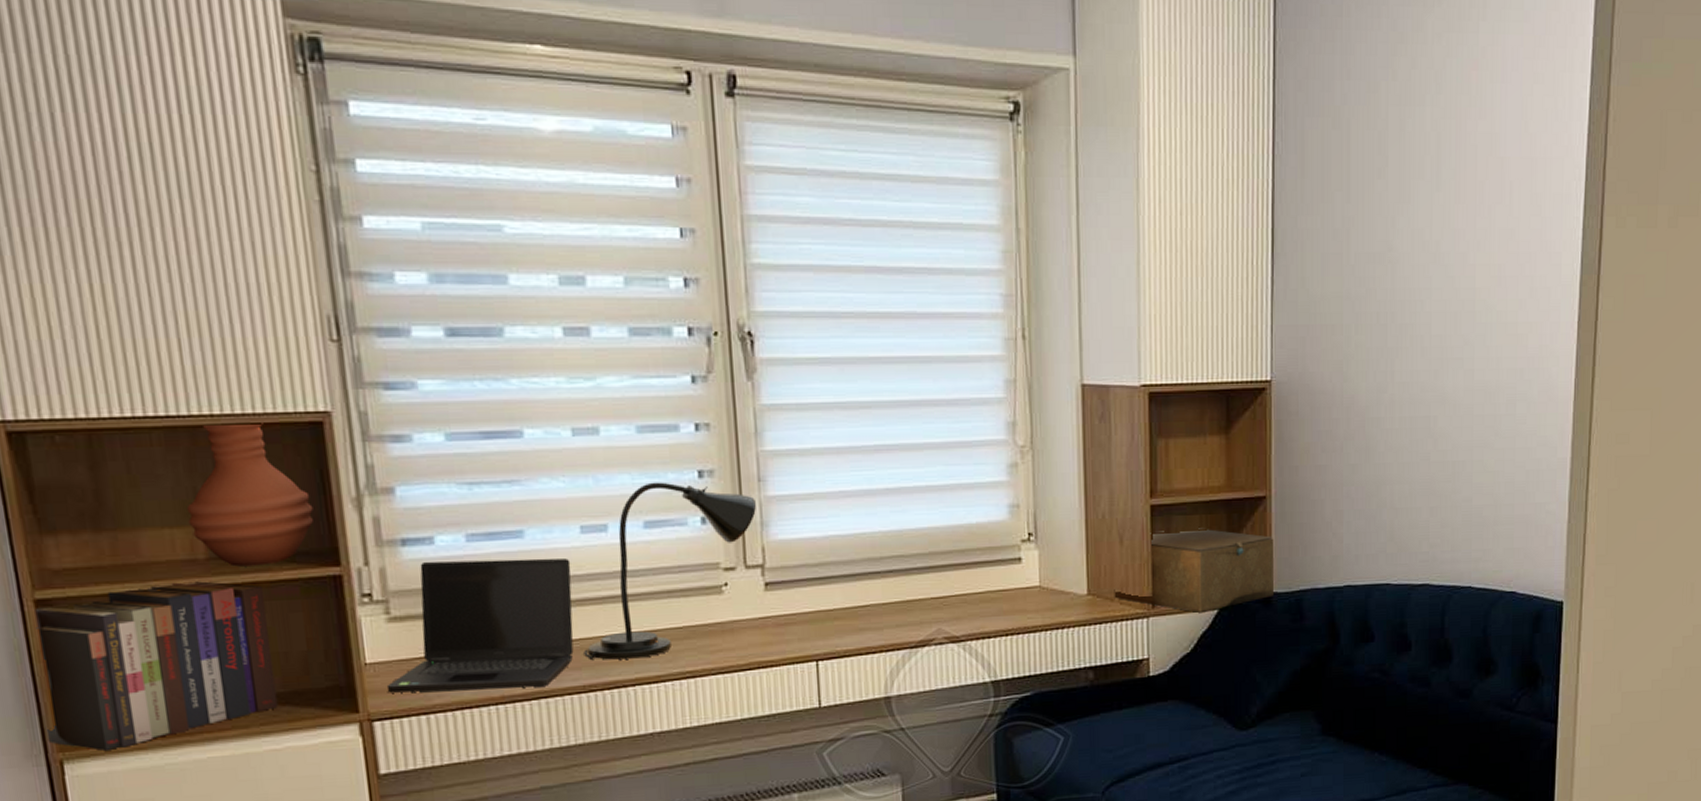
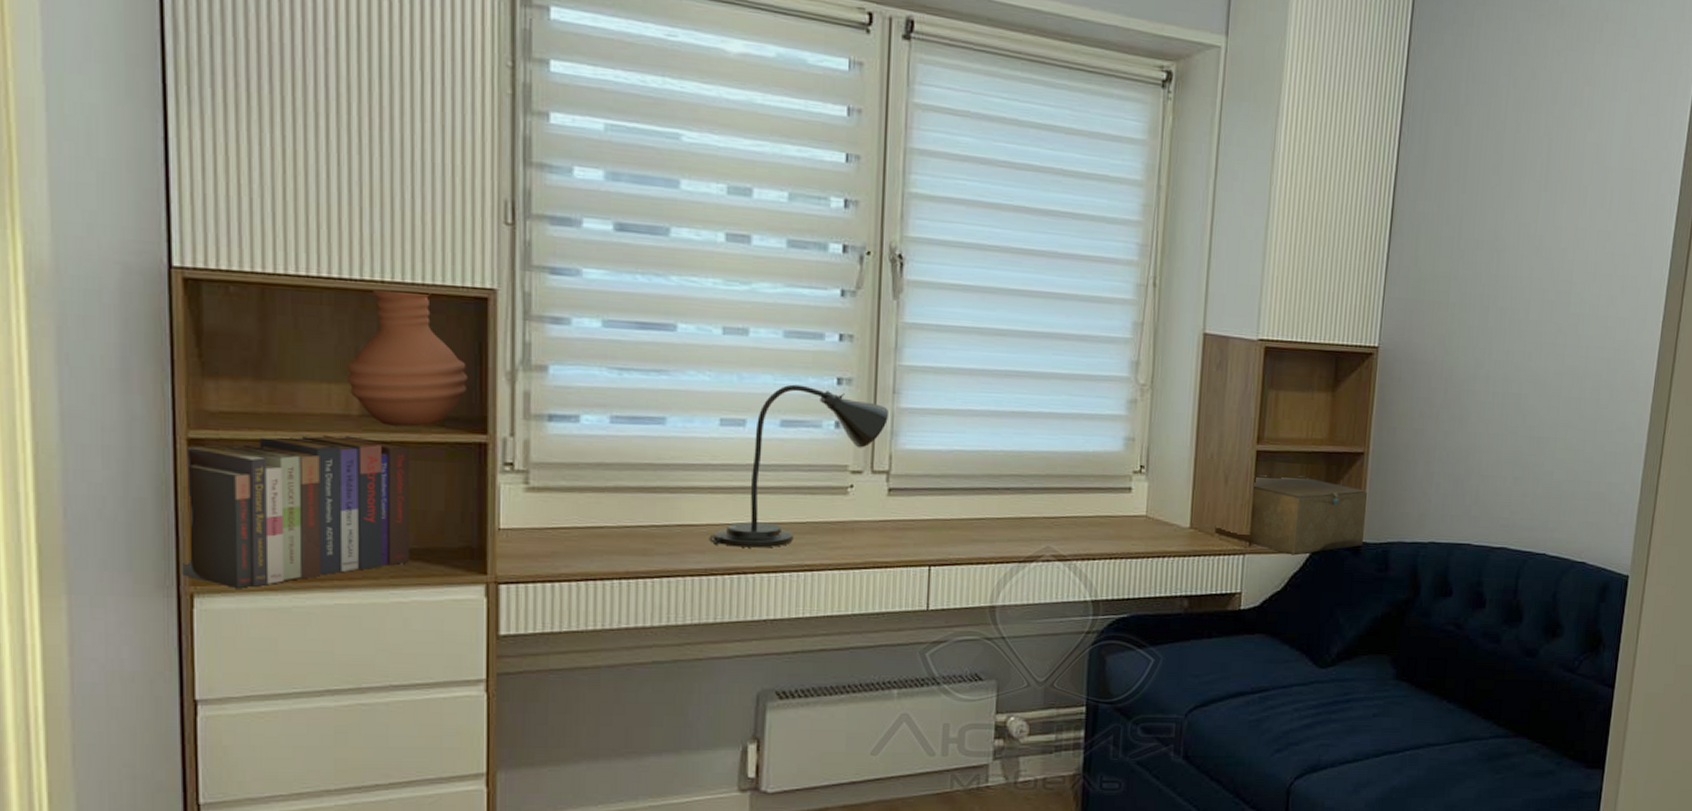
laptop: present [386,558,574,693] -> none [516,437,707,566]

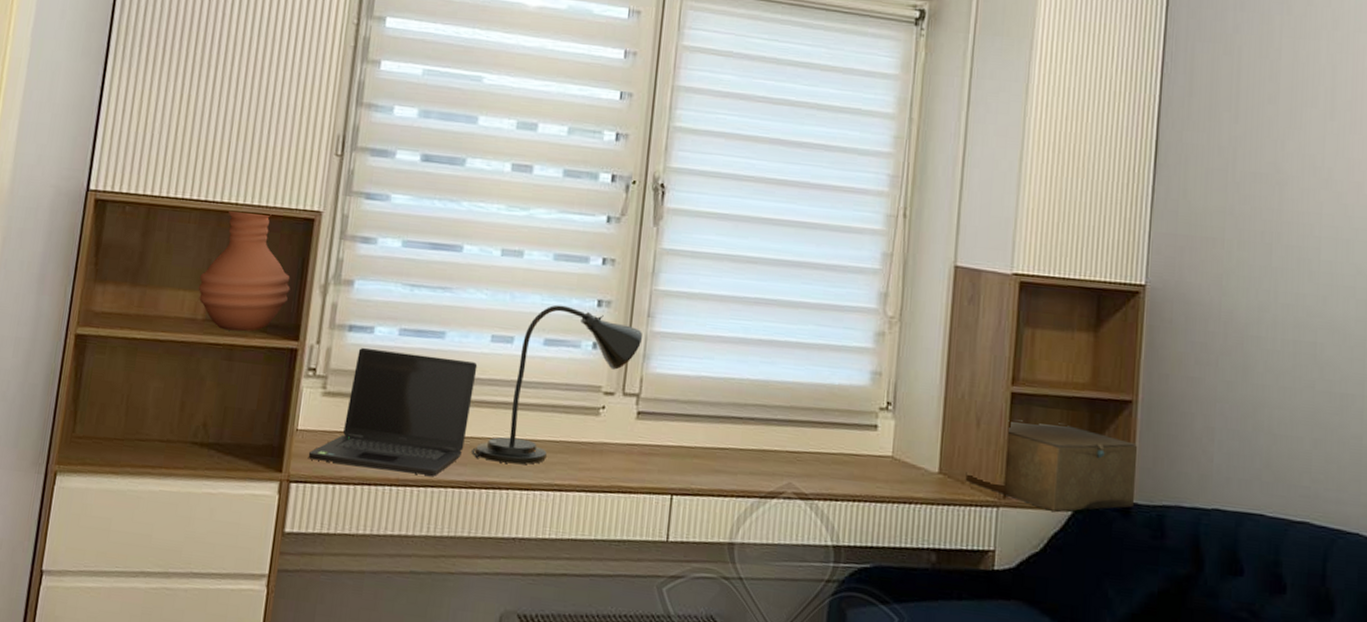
books: present [183,434,411,588] -> none [52,335,237,470]
laptop: none [516,437,707,566] -> present [308,347,478,476]

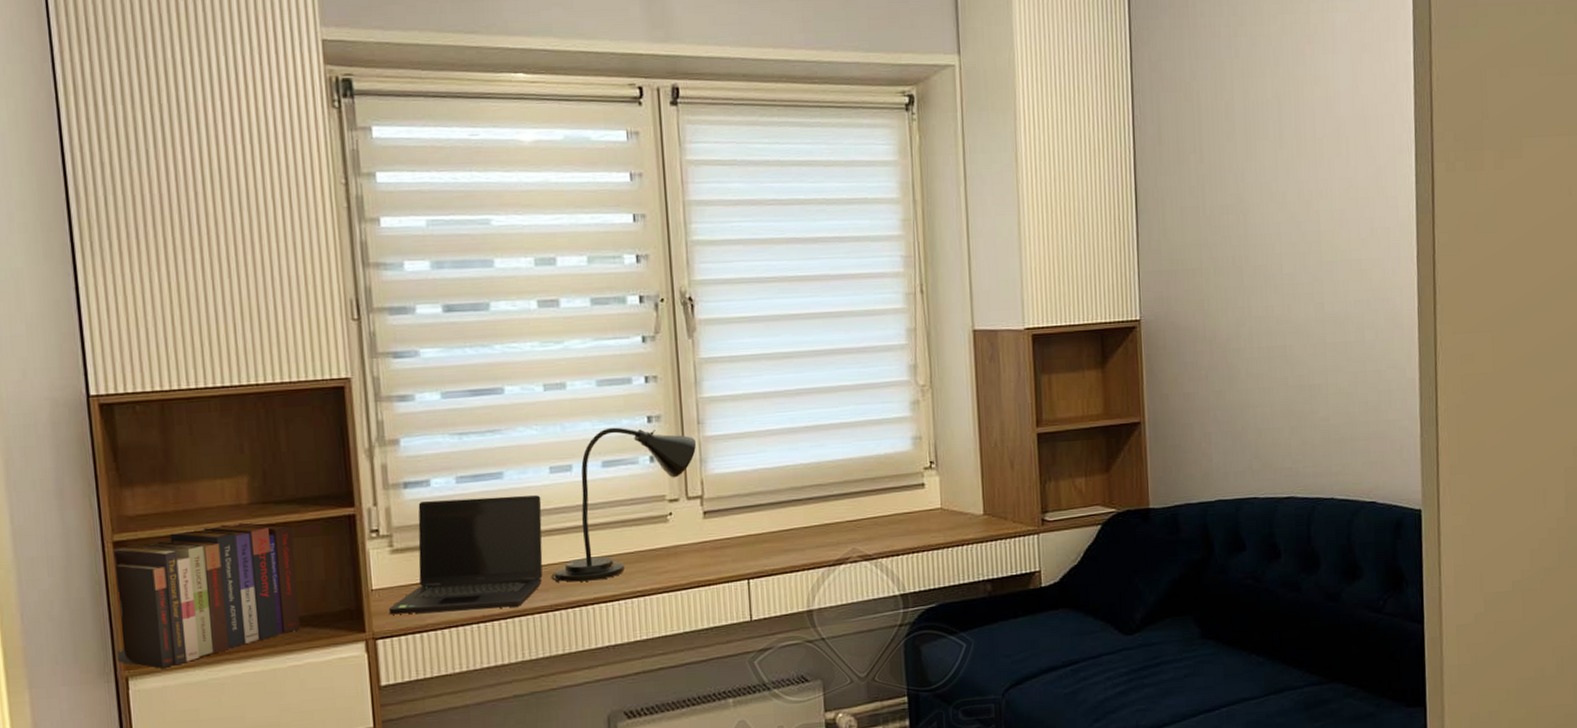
books: none [52,335,237,470] -> present [113,522,301,668]
vase: present [198,211,290,332] -> none [234,389,334,510]
decorative box: present [965,419,1138,512] -> none [1007,452,1151,528]

